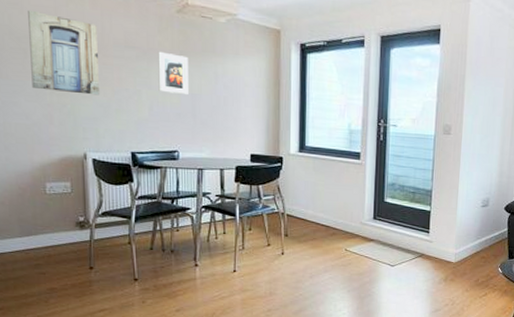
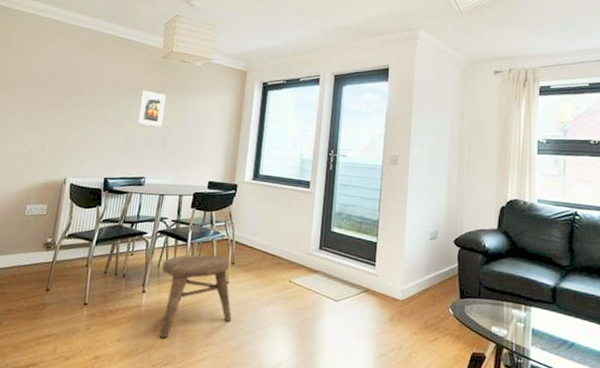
wall art: present [28,10,99,95] -> none [35,58,97,127]
stool: none [212,227,291,307] -> present [160,254,232,338]

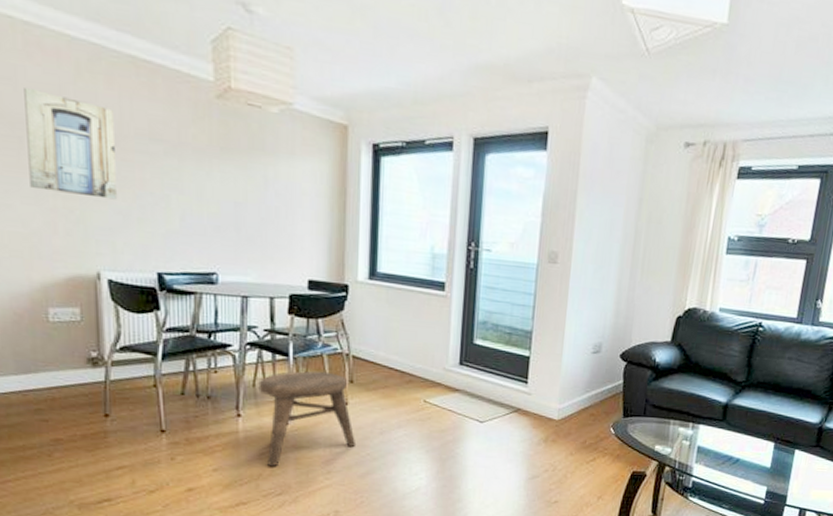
wall art: none [35,58,97,127] -> present [24,87,117,200]
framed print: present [137,90,166,126] -> none [192,146,230,202]

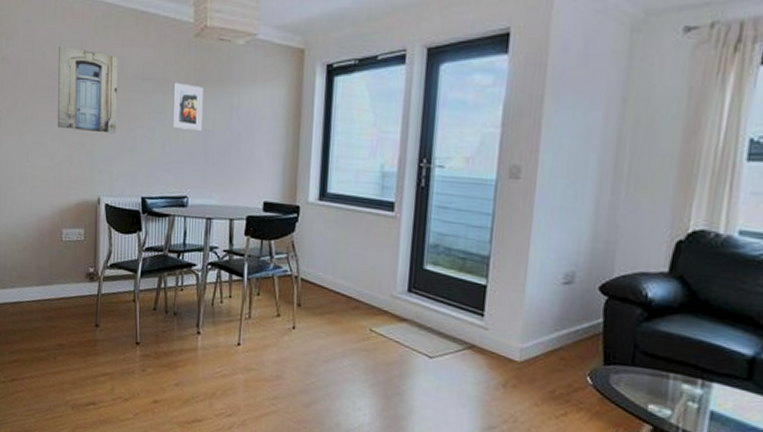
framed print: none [192,146,230,202] -> present [172,82,203,131]
stool: present [259,371,357,467] -> none [216,292,302,387]

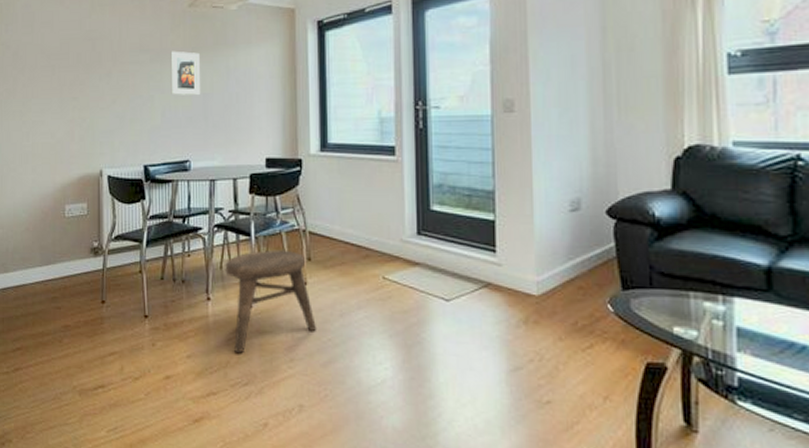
wall art: present [58,45,118,134] -> none [57,26,116,106]
stool: none [216,292,302,387] -> present [225,249,317,354]

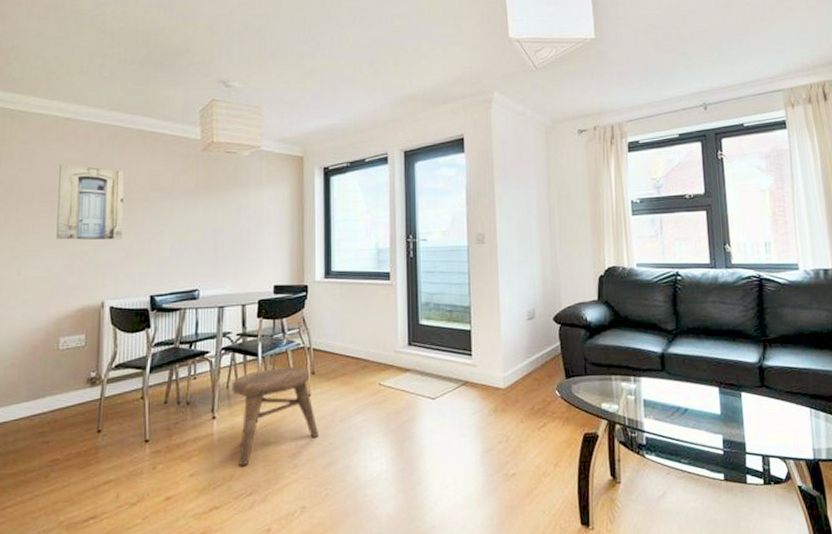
wall art: none [57,26,116,106] -> present [56,164,124,240]
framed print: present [170,50,200,95] -> none [181,190,212,230]

